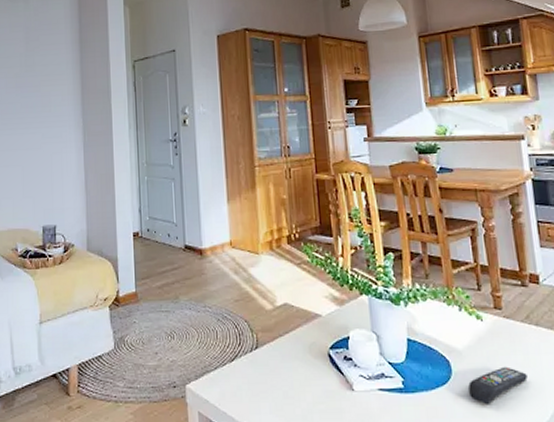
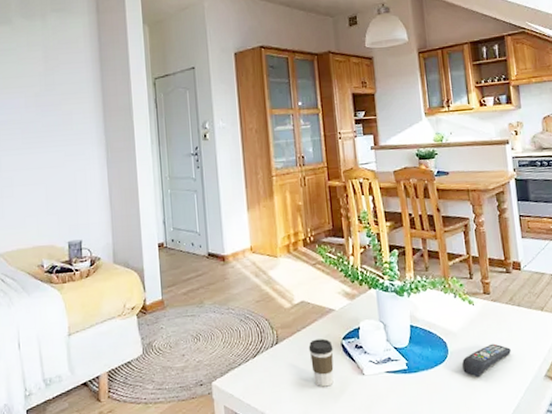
coffee cup: none [291,346,319,401] -> present [308,338,334,387]

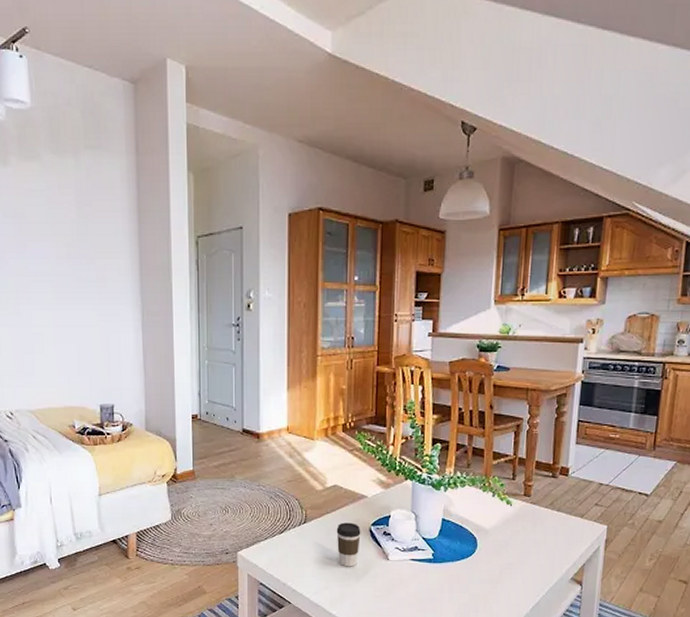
remote control: present [462,343,511,377] -> none [489,544,541,573]

